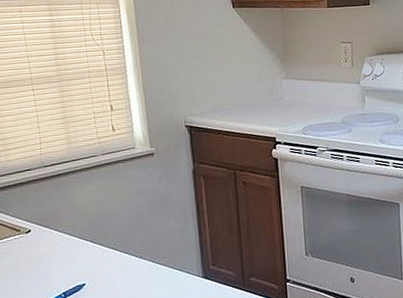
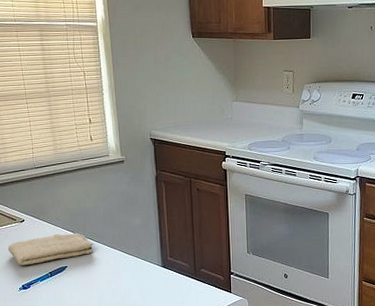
washcloth: none [9,242,118,287] -> present [7,232,94,266]

